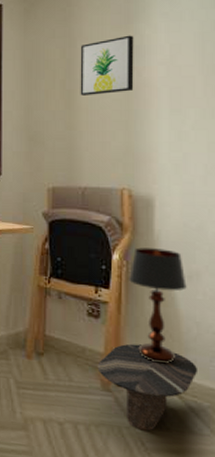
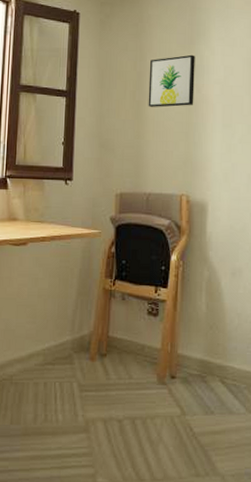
side table: present [97,343,197,431] -> none [154,337,237,417]
table lamp: present [129,247,187,364] -> none [184,248,231,353]

